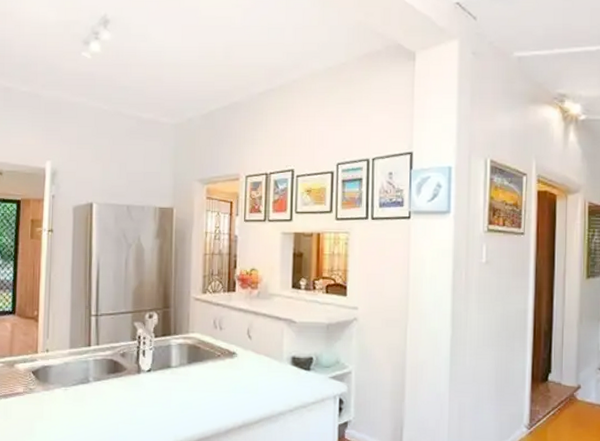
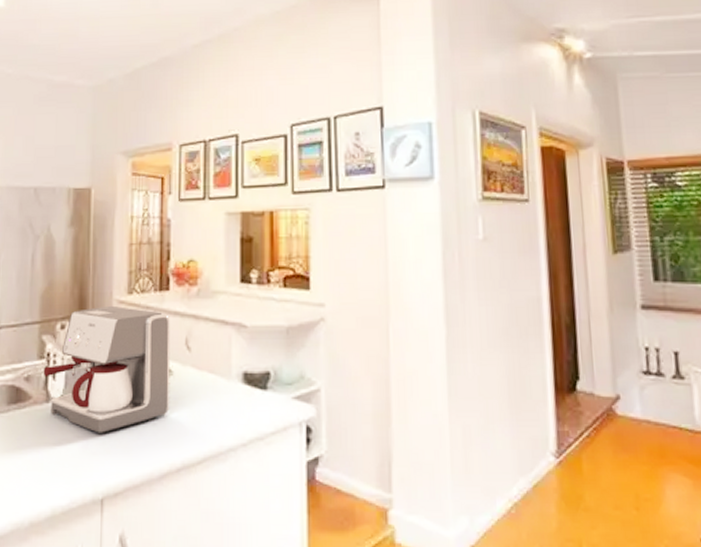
coffee maker: none [135,301,236,398] -> present [43,305,171,433]

